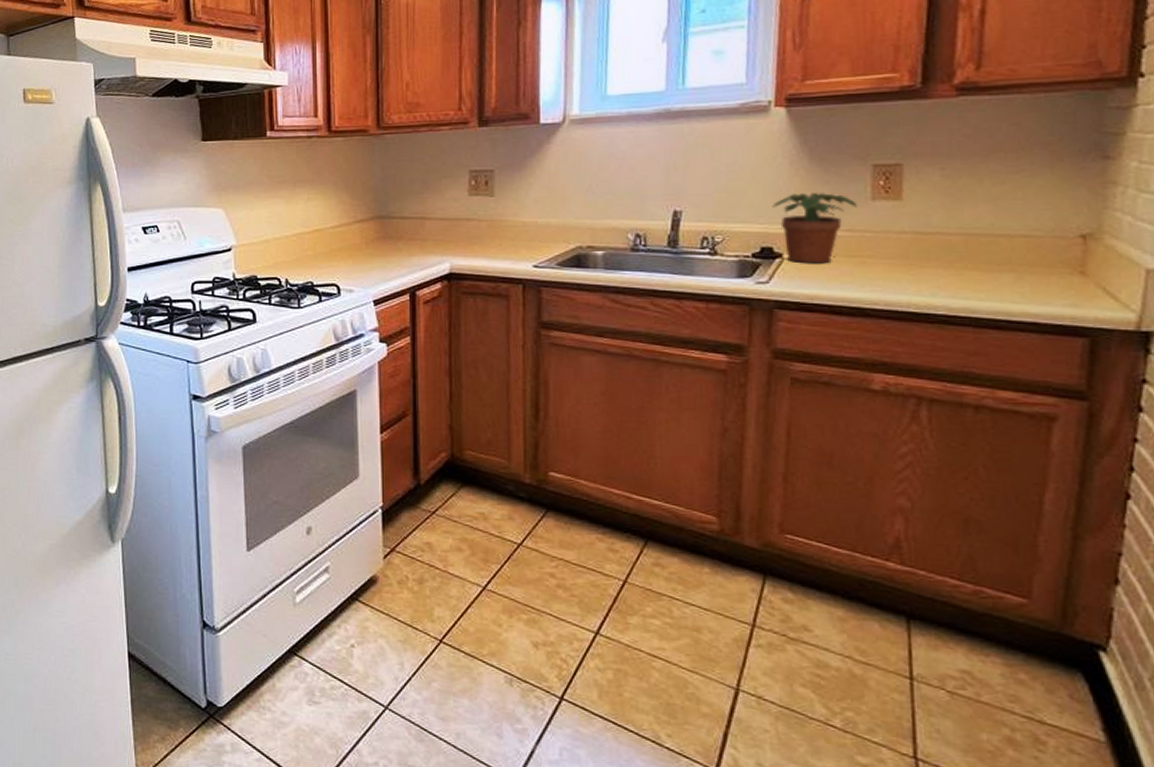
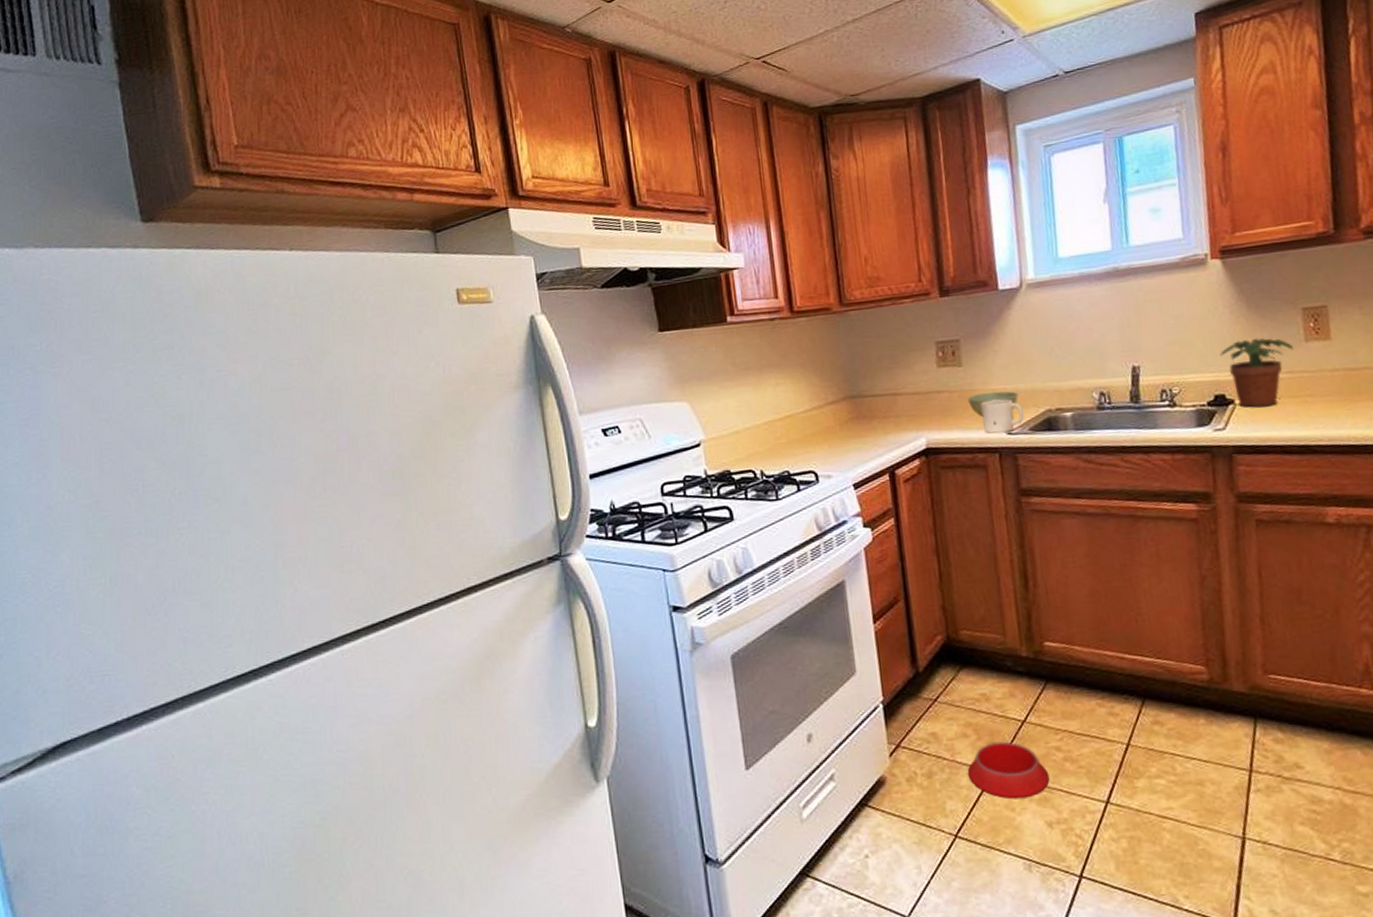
pet bowl: none [458,559,540,617] -> present [967,741,1050,799]
bowl: none [496,225,550,248] -> present [967,391,1020,417]
mug: none [509,232,552,266] -> present [981,399,1024,434]

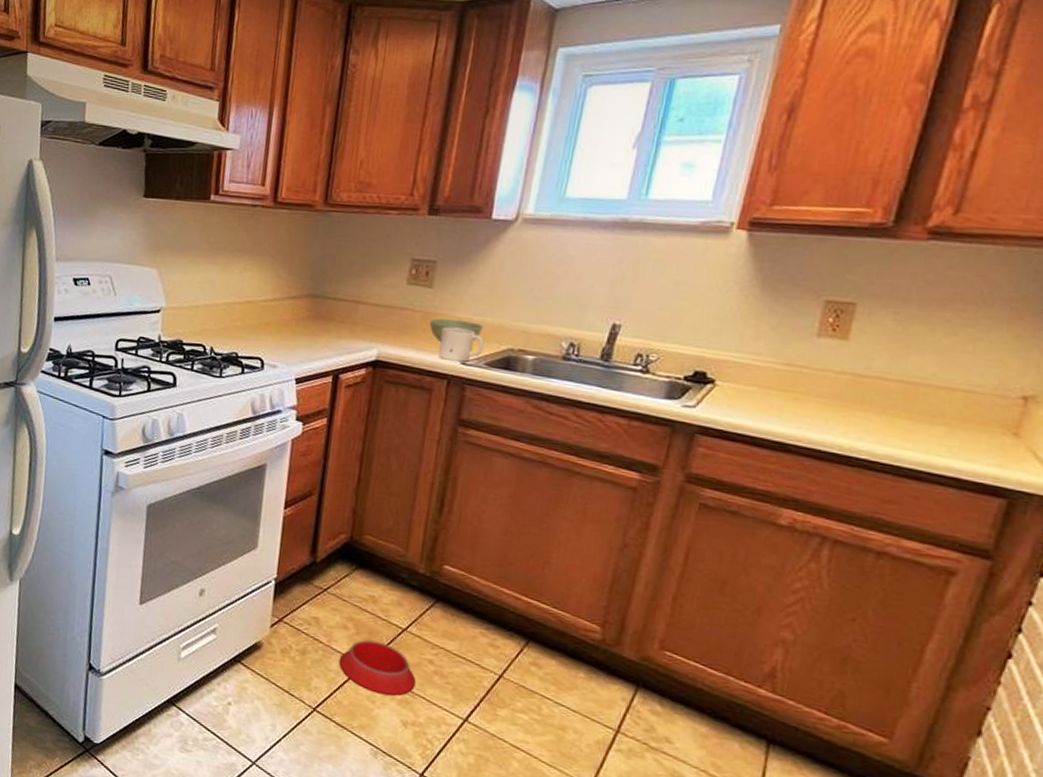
potted plant: present [1220,338,1293,408] -> none [714,320,801,395]

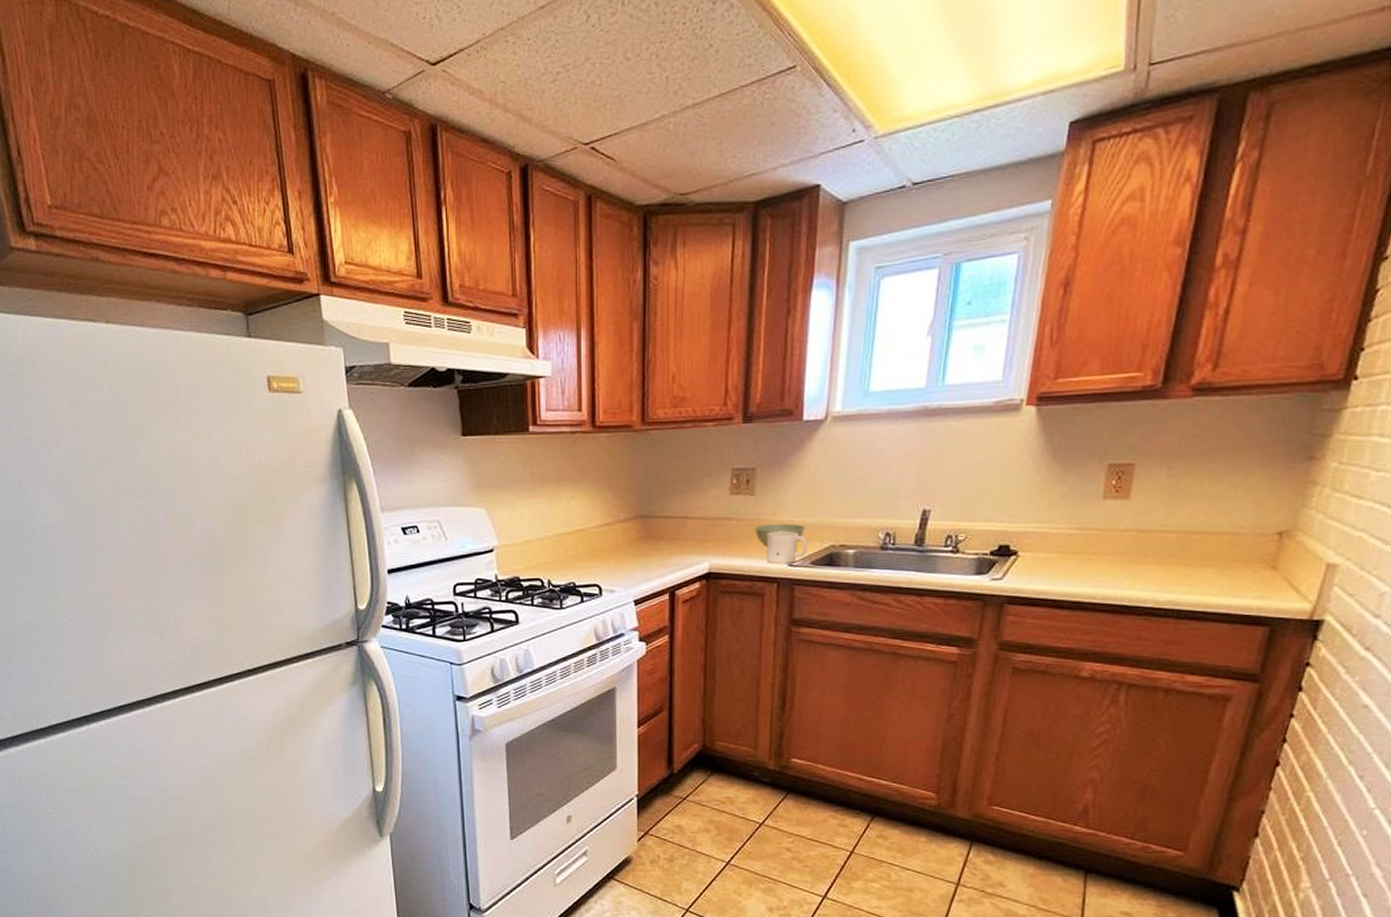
pet bowl: present [338,640,416,696] -> none [704,838,777,887]

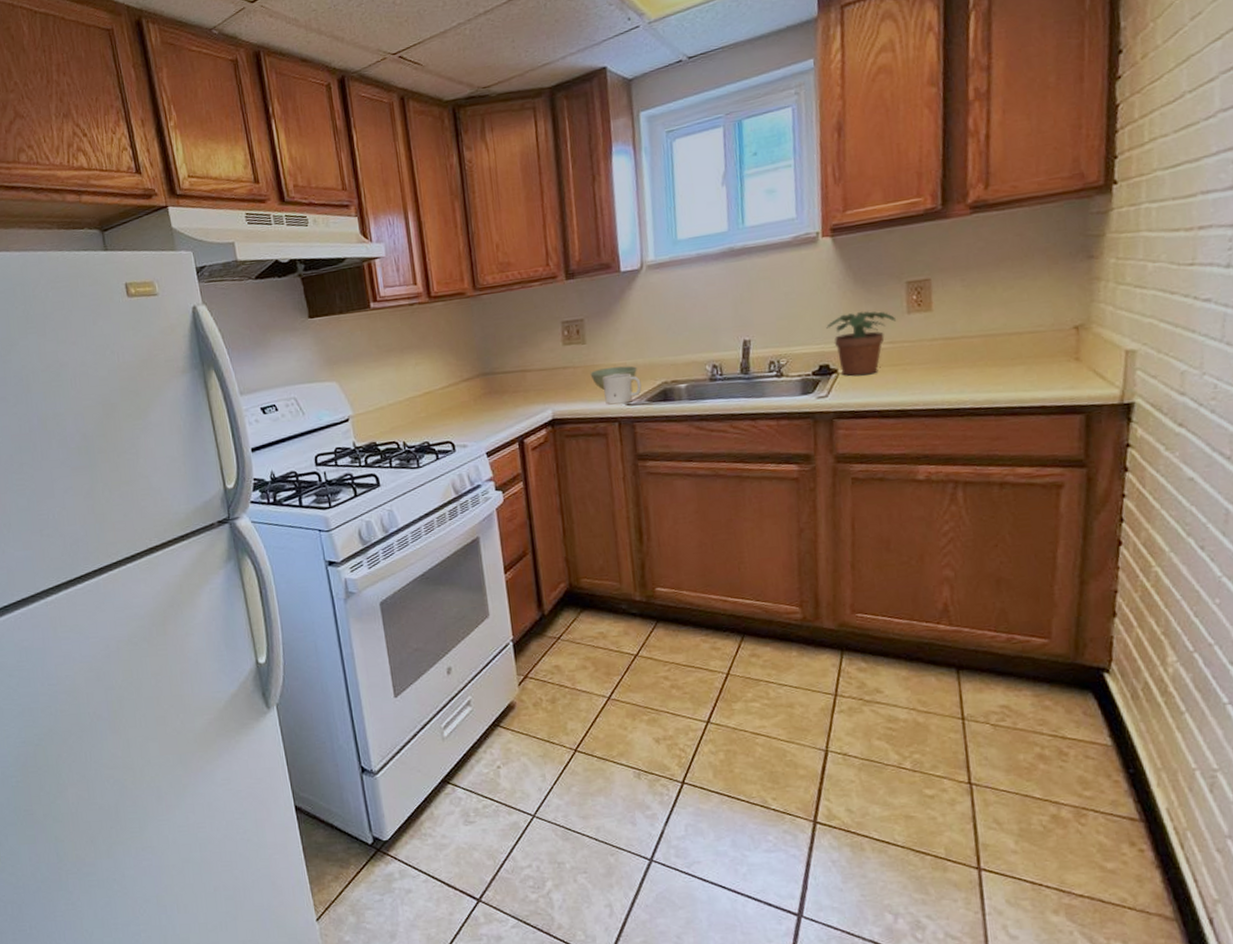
potted plant: none [1013,492,1089,561] -> present [826,311,896,376]

